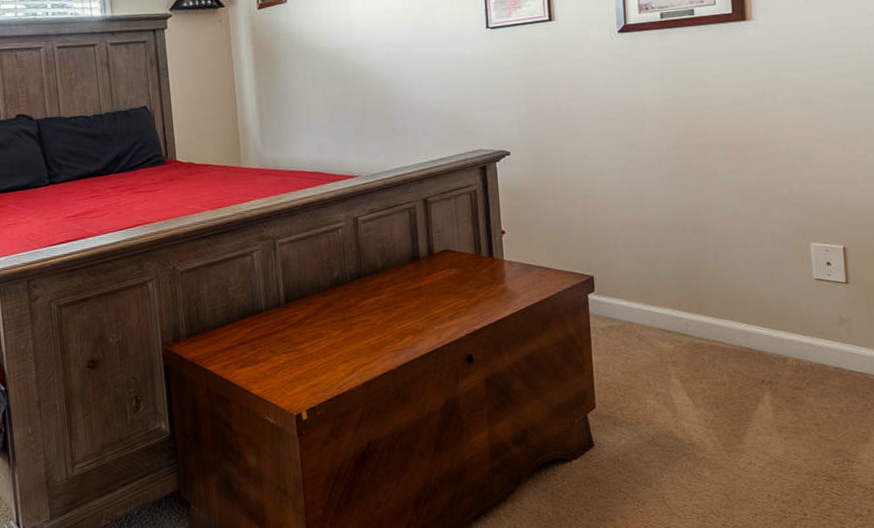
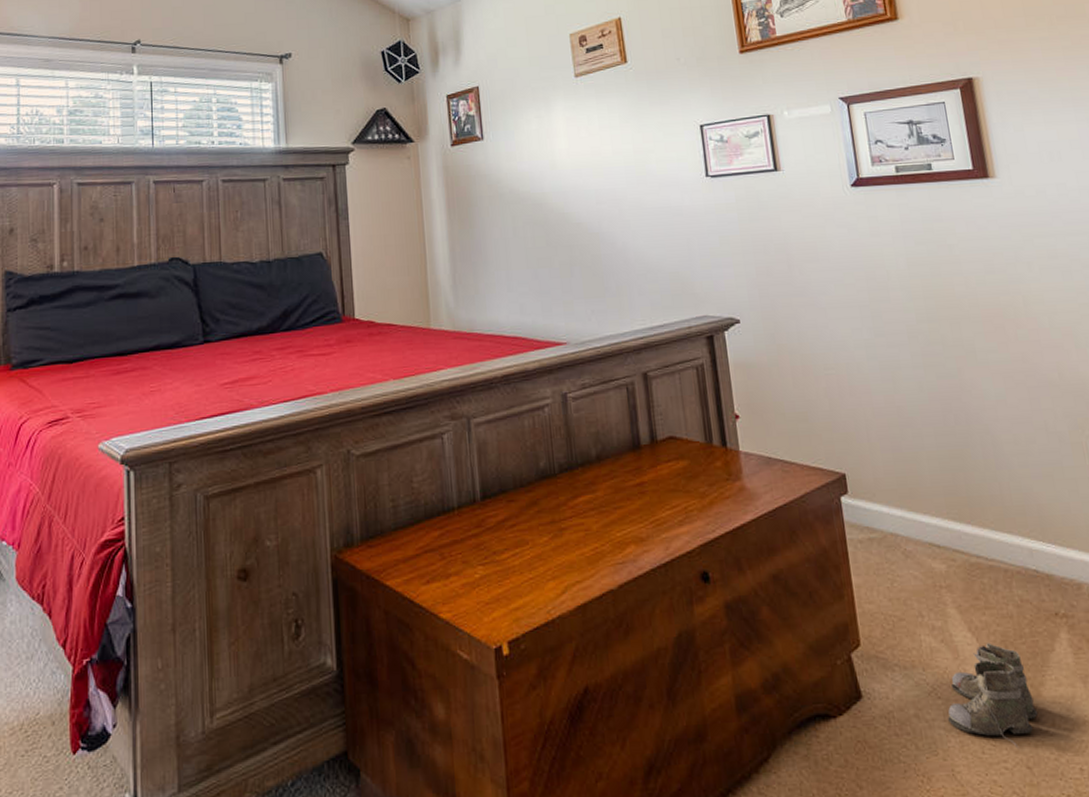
boots: none [663,404,739,481] -> present [948,643,1038,749]

